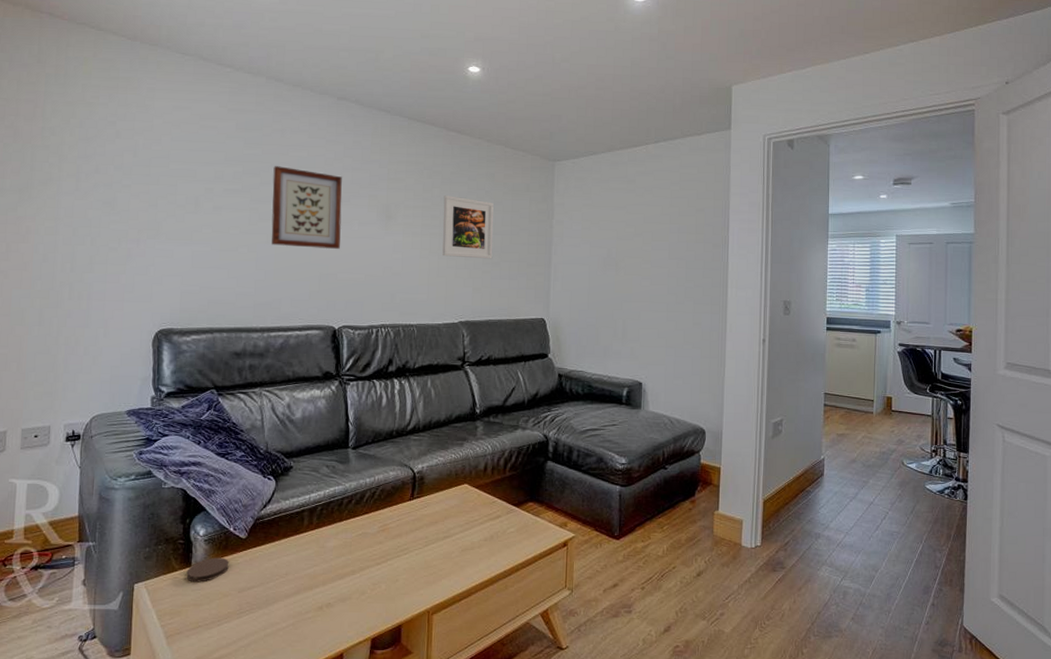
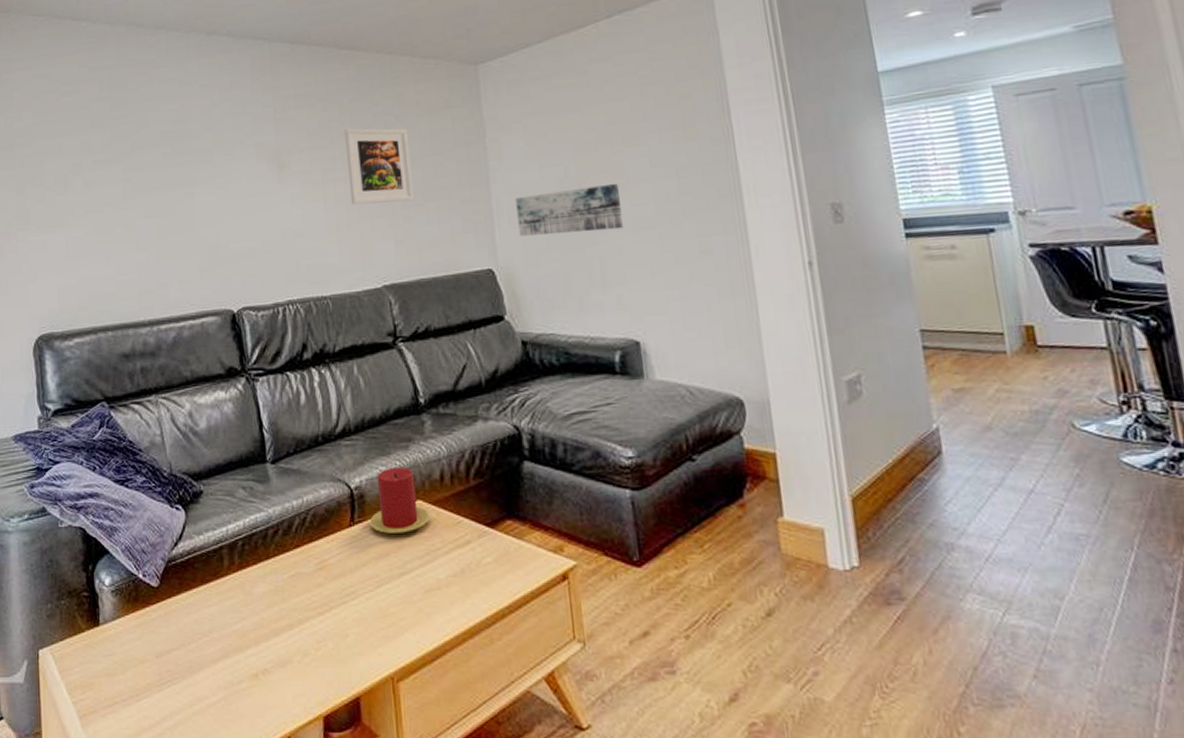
coaster: present [186,557,229,583] -> none [95,612,142,646]
wall art: present [271,166,342,249] -> none [144,124,229,220]
candle: none [426,459,473,507] -> present [370,468,430,533]
wall art: none [568,266,644,301] -> present [515,184,624,236]

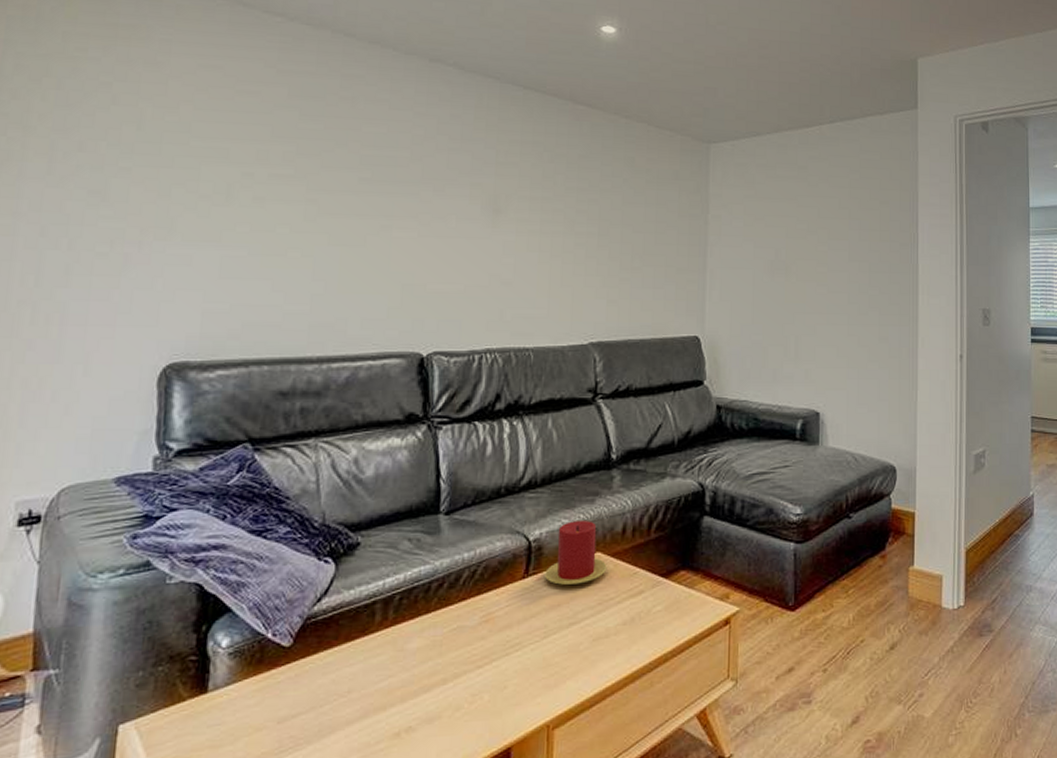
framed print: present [344,128,414,205] -> none [567,184,634,264]
wall art: present [515,184,624,236] -> none [727,271,820,312]

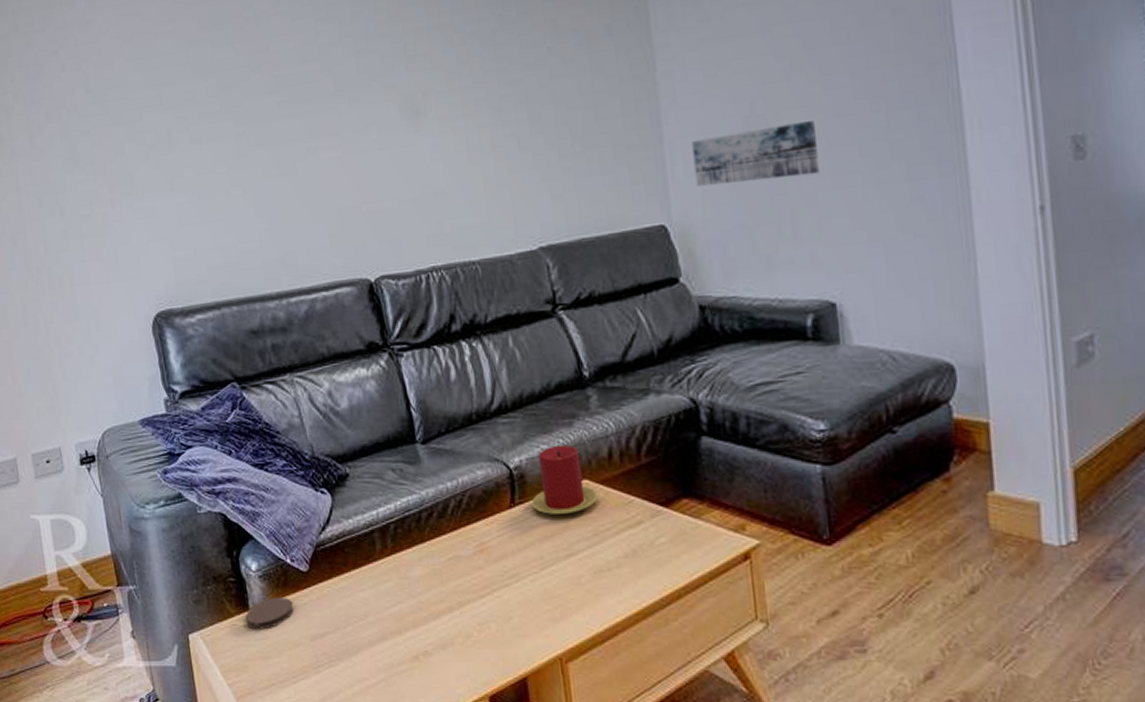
coaster: none [199,676,265,715] -> present [245,597,294,630]
wall art: none [727,271,820,312] -> present [692,121,821,186]

